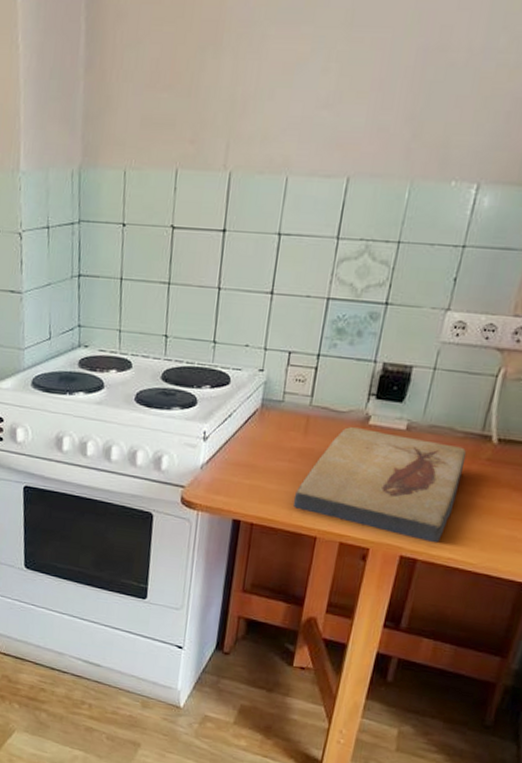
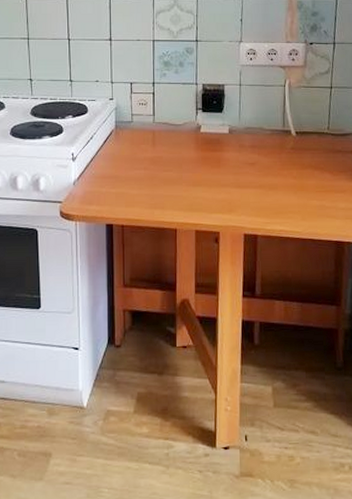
fish fossil: present [293,427,467,544] -> none [153,136,277,220]

